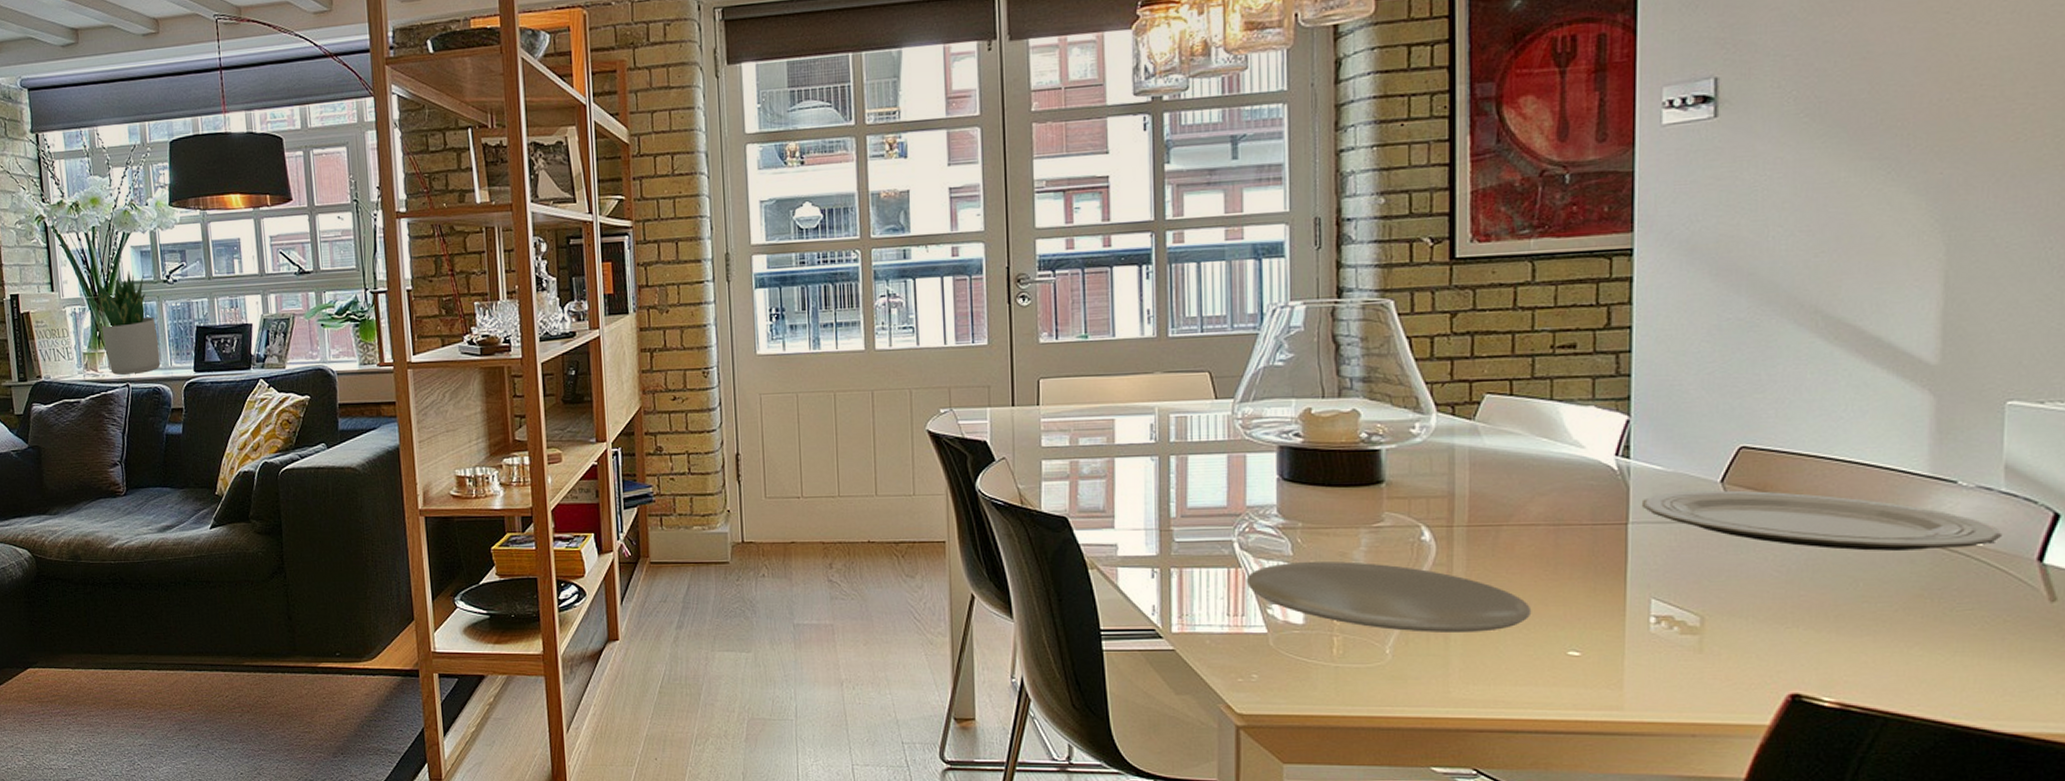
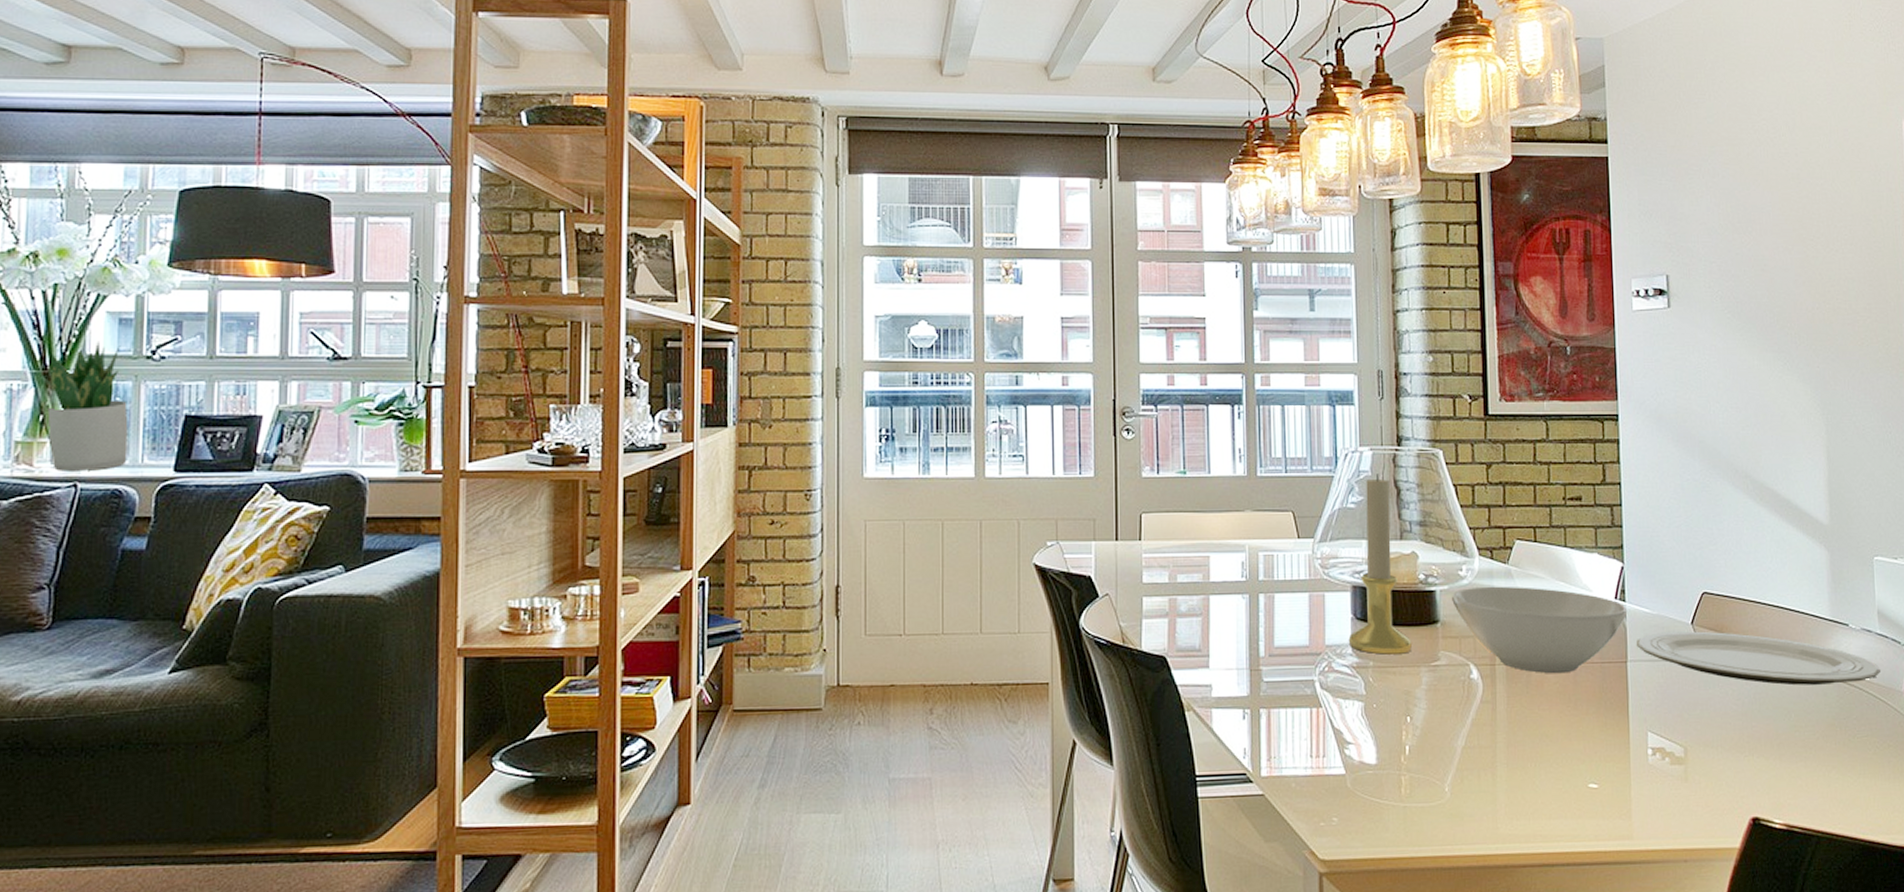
plate: present [1246,561,1532,632] -> none [1326,700,1560,769]
candle holder: none [1273,329,1349,516] -> present [1348,474,1412,655]
bowl: none [1401,443,1632,536] -> present [1452,586,1628,674]

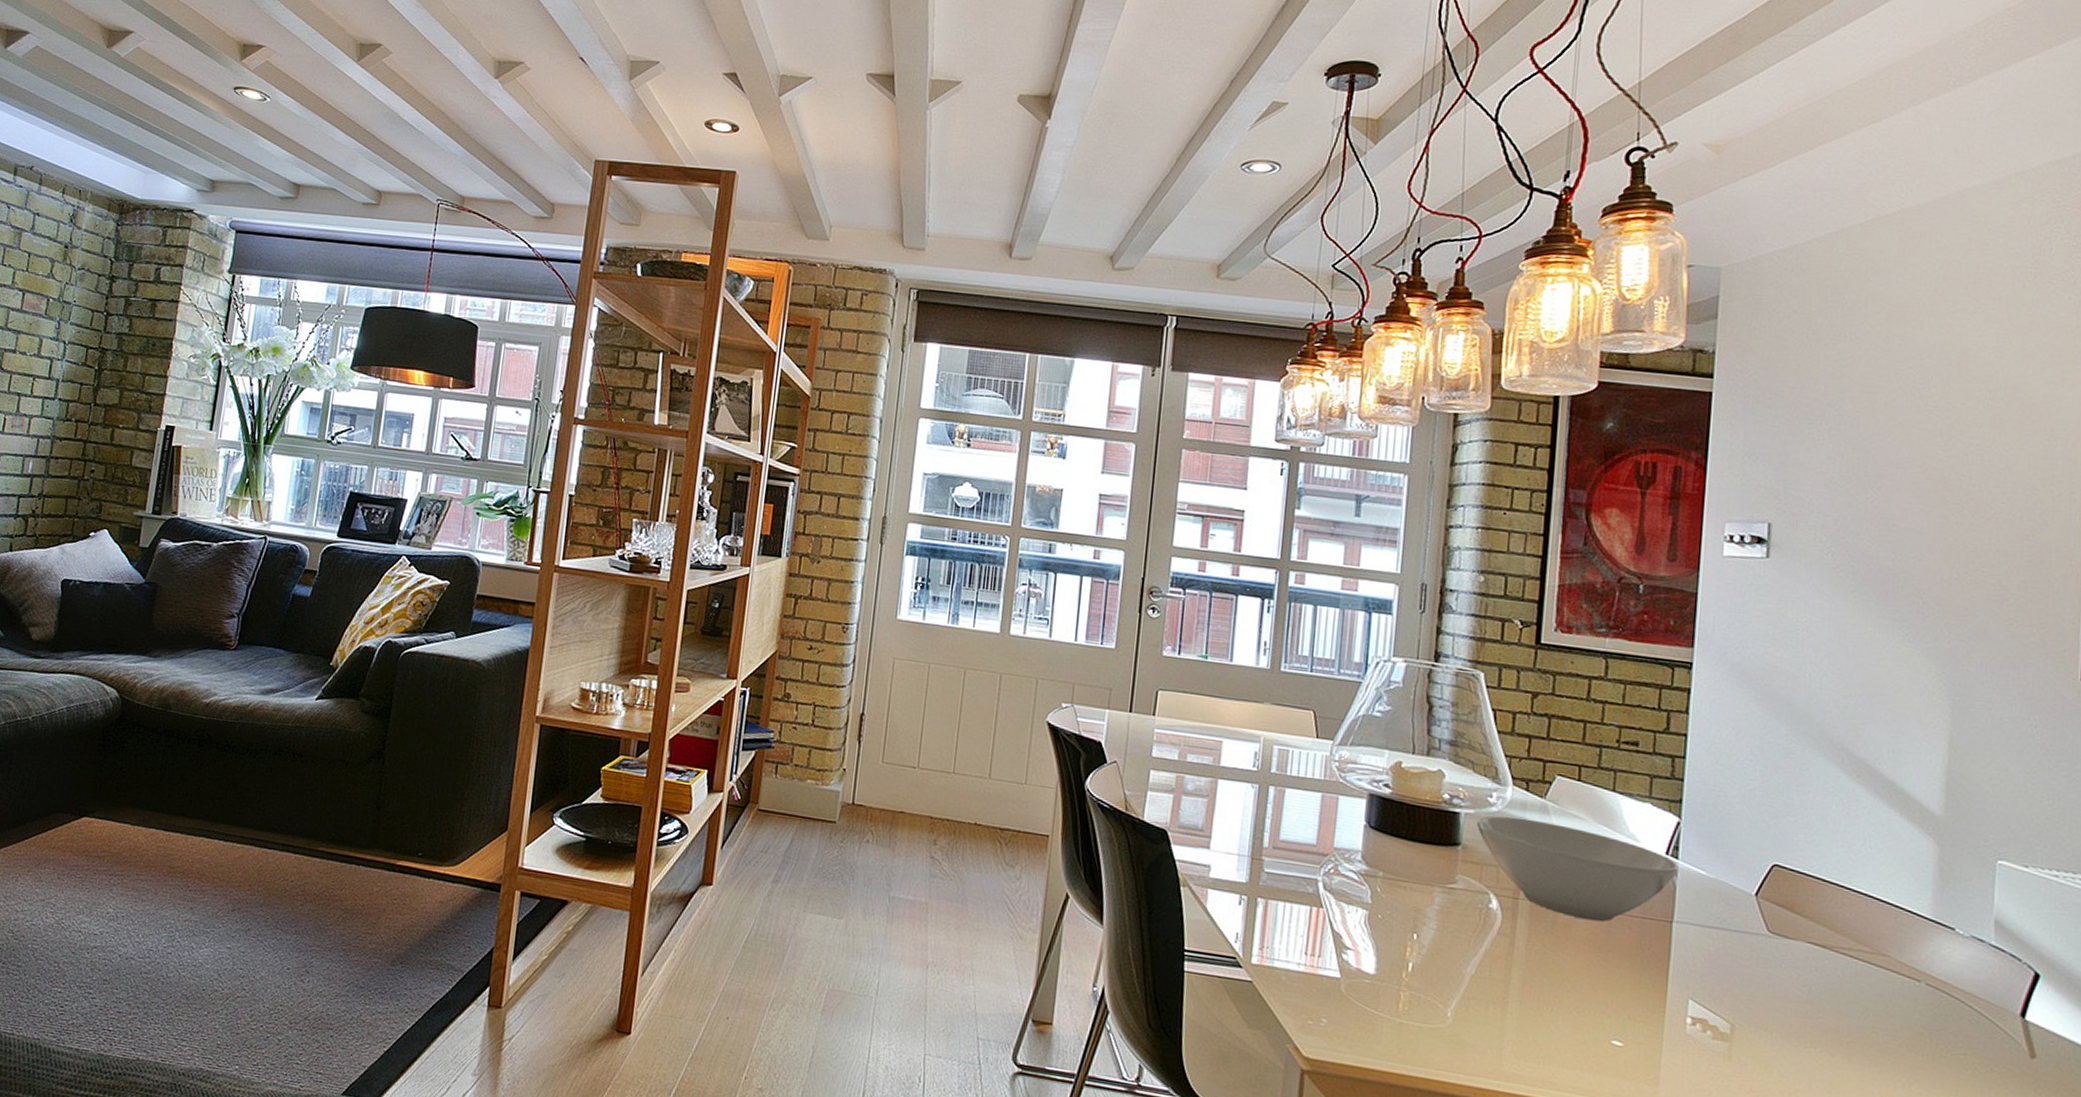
planter: present [42,341,129,473] -> none [250,424,310,529]
candle holder: present [1348,474,1412,655] -> none [1358,686,1428,871]
plate: present [1636,631,1880,686] -> none [1685,897,1991,994]

